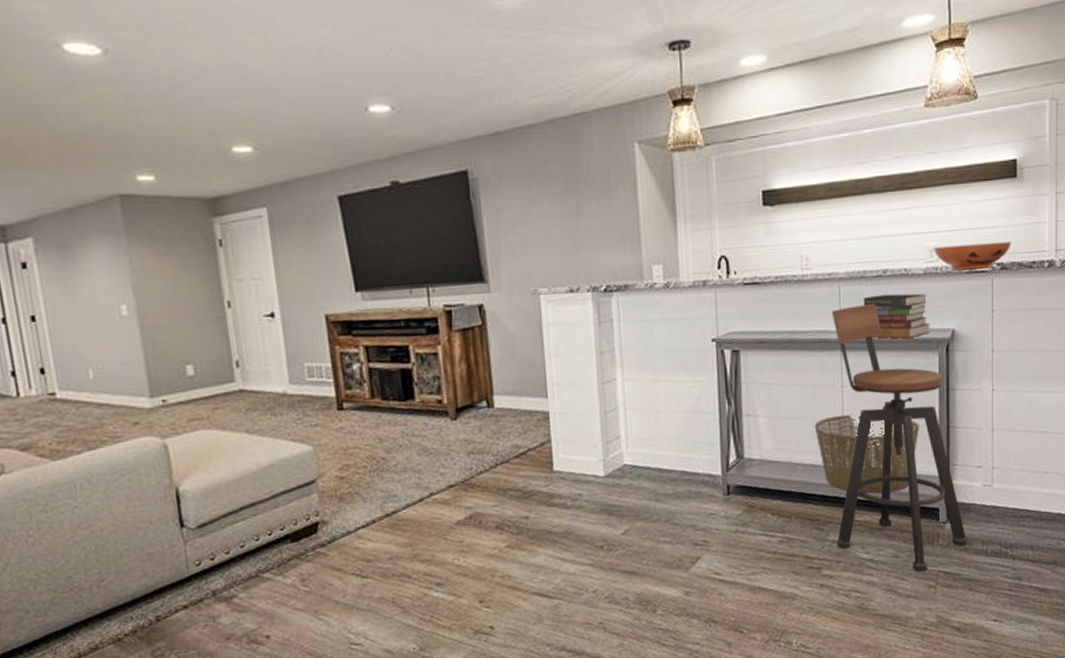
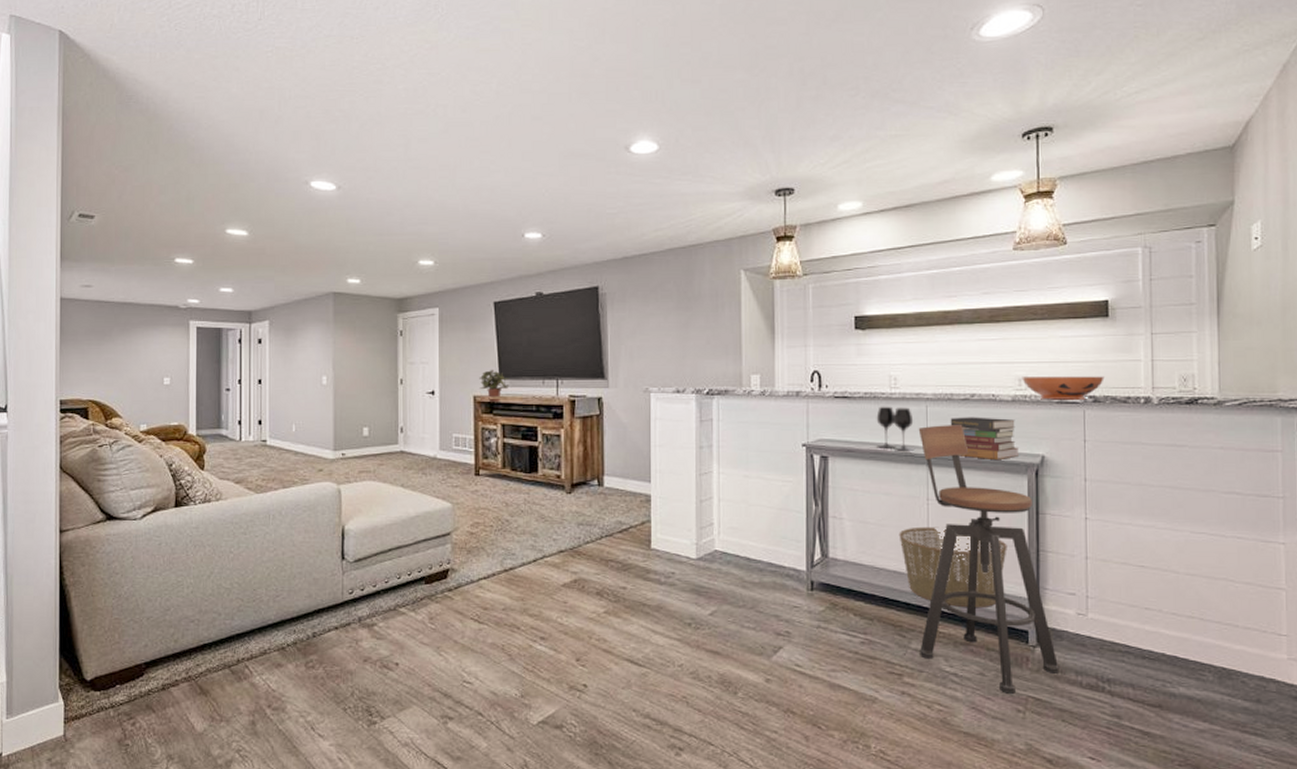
potted plant: none [330,281,369,322] -> present [479,370,509,403]
wine glass: none [788,289,828,339] -> present [876,406,914,452]

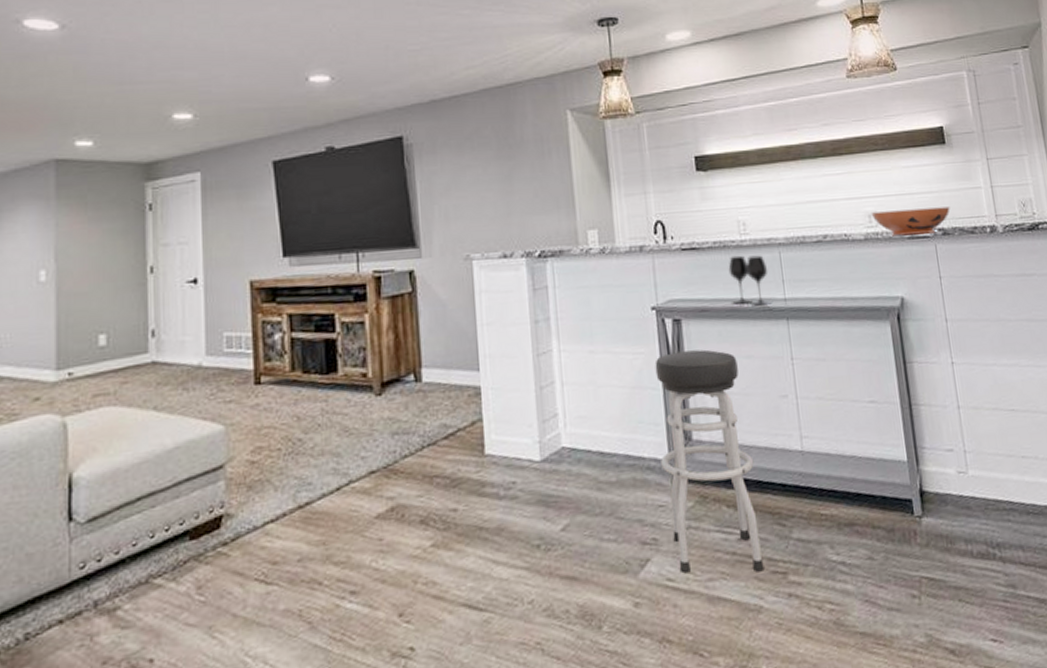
potted plant: present [479,370,509,403] -> none [257,246,296,289]
bar stool: none [799,484,882,671] -> present [655,349,764,573]
basket: present [899,526,1007,608] -> none [765,389,880,482]
bar stool: present [918,424,1059,694] -> none [773,269,949,578]
books: present [950,417,1019,461] -> none [805,259,878,307]

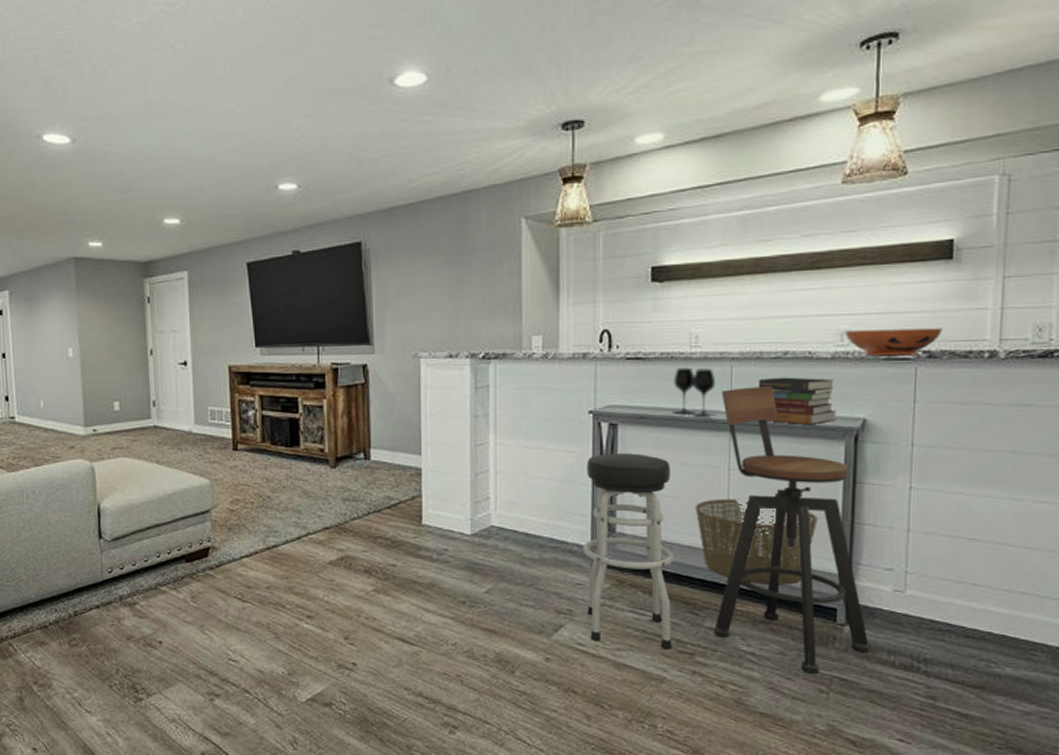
basket: none [765,389,880,482] -> present [695,498,818,585]
bar stool: none [773,269,949,578] -> present [714,385,870,674]
books: none [805,259,878,307] -> present [758,377,836,426]

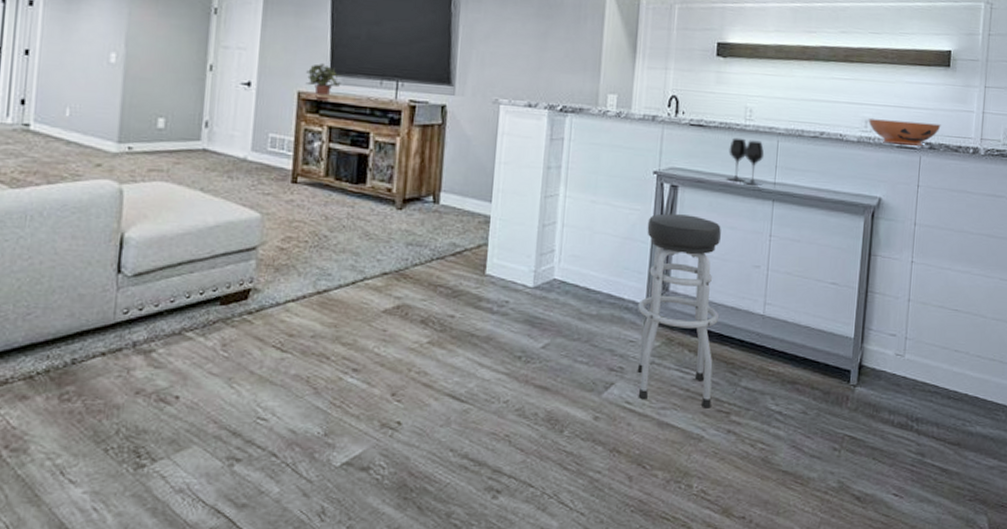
potted plant: none [234,337,267,373] -> present [305,64,342,102]
basket: present [695,498,818,585] -> none [739,263,840,347]
bar stool: present [714,385,870,674] -> none [748,161,875,432]
books: present [758,377,836,426] -> none [798,154,859,200]

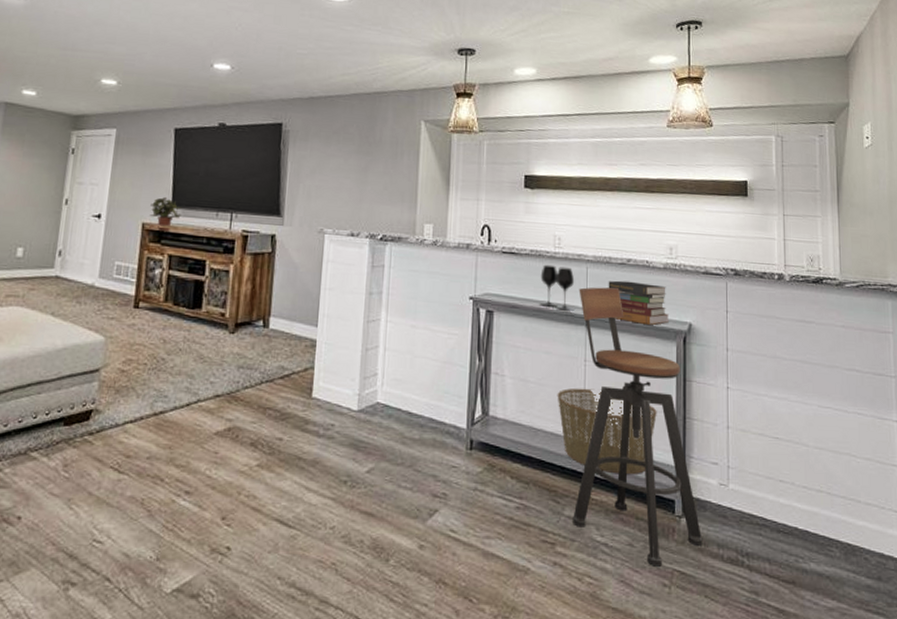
bar stool: present [637,213,721,409] -> none [459,338,540,539]
basket: none [739,263,840,347] -> present [557,388,657,475]
bar stool: none [748,161,875,432] -> present [573,287,703,567]
books: none [798,154,859,200] -> present [608,280,669,326]
decorative bowl: present [868,119,941,146] -> none [672,246,744,272]

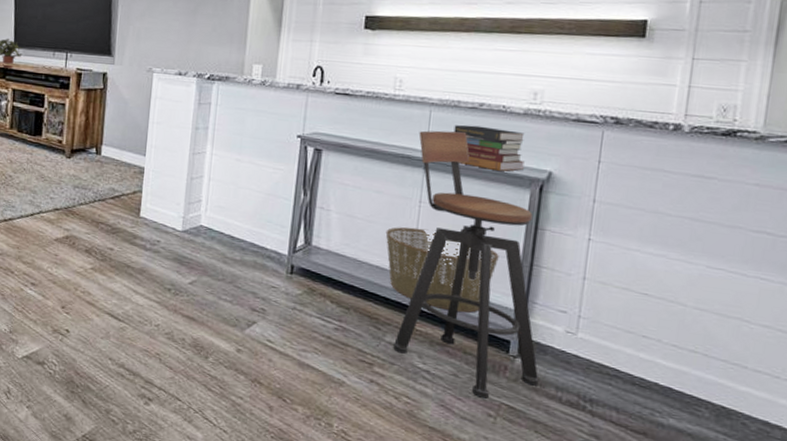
wine glass: present [539,264,575,312] -> none [373,106,416,154]

